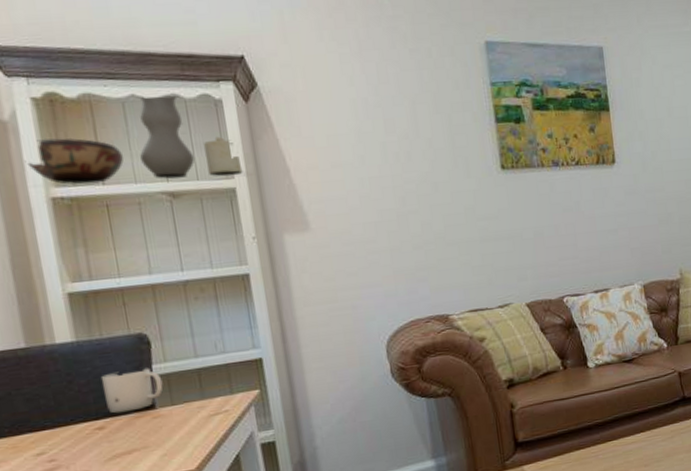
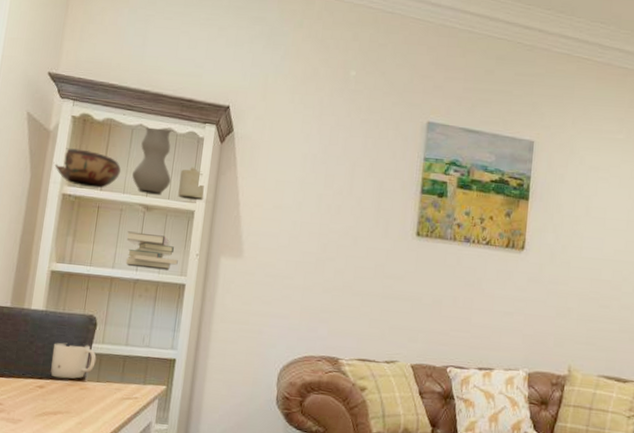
books: none [156,224,233,268] -> present [125,231,178,271]

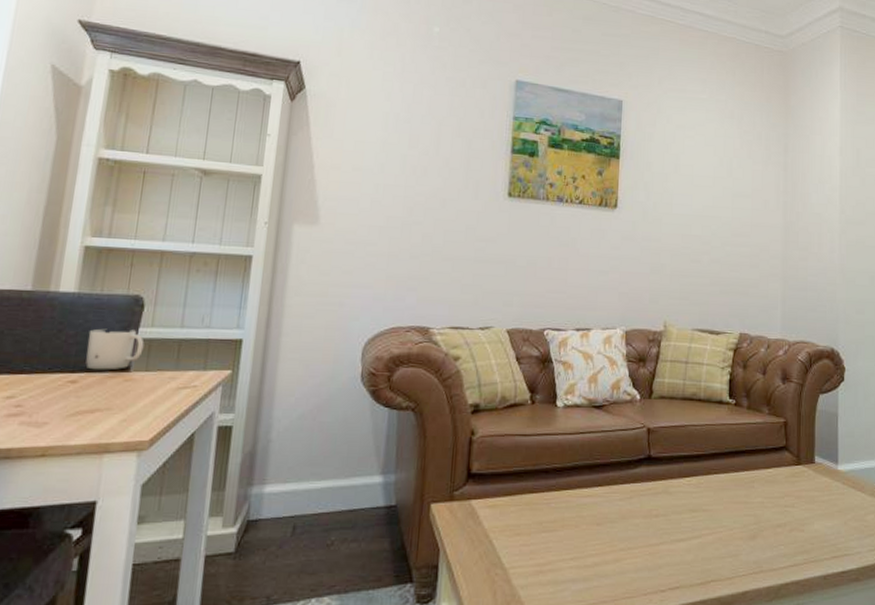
decorative bowl: present [53,147,122,189] -> none [86,105,172,152]
books: present [125,231,178,271] -> none [179,199,243,241]
vase: present [132,126,173,195] -> none [185,82,235,158]
candle: present [178,167,205,201] -> none [242,126,273,164]

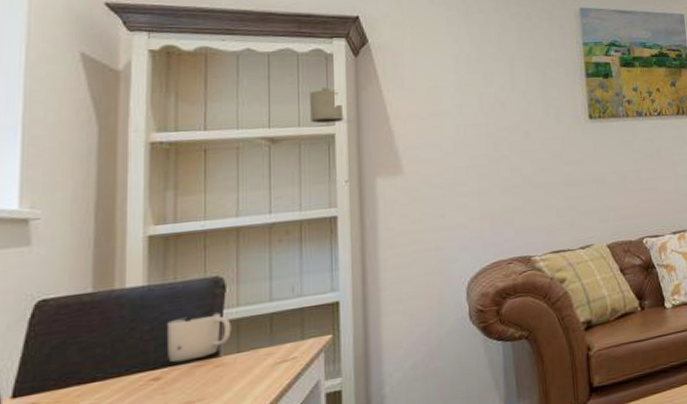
candle: none [242,126,273,164] -> present [309,86,344,124]

